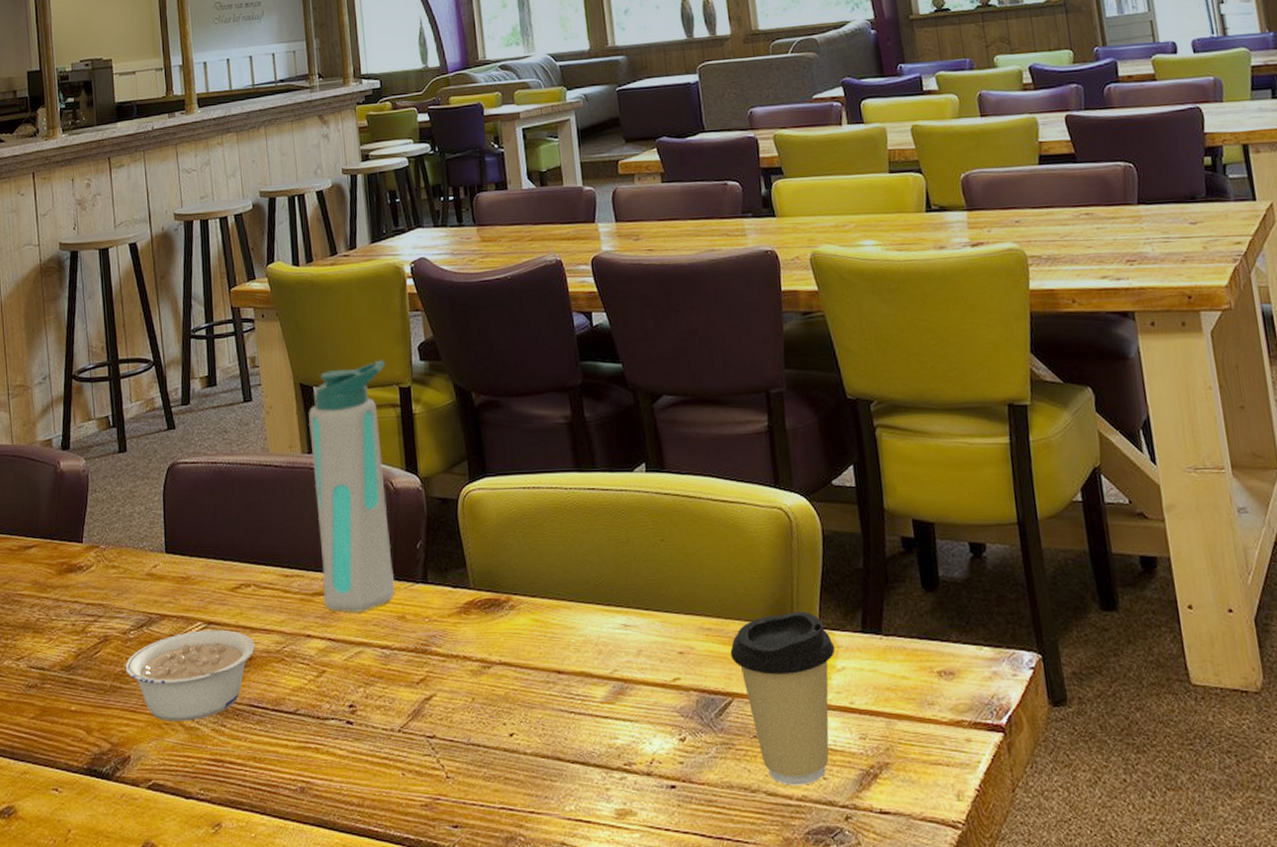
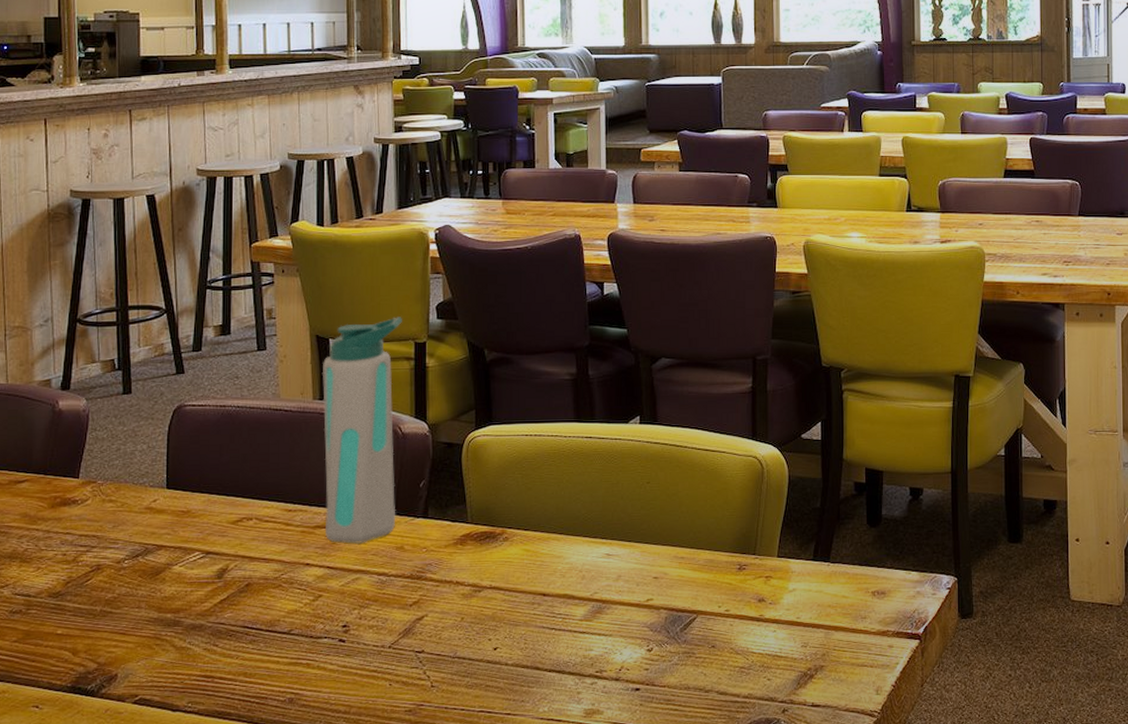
legume: present [125,629,255,722] -> none [117,559,253,643]
coffee cup: present [730,611,835,786] -> none [699,543,789,686]

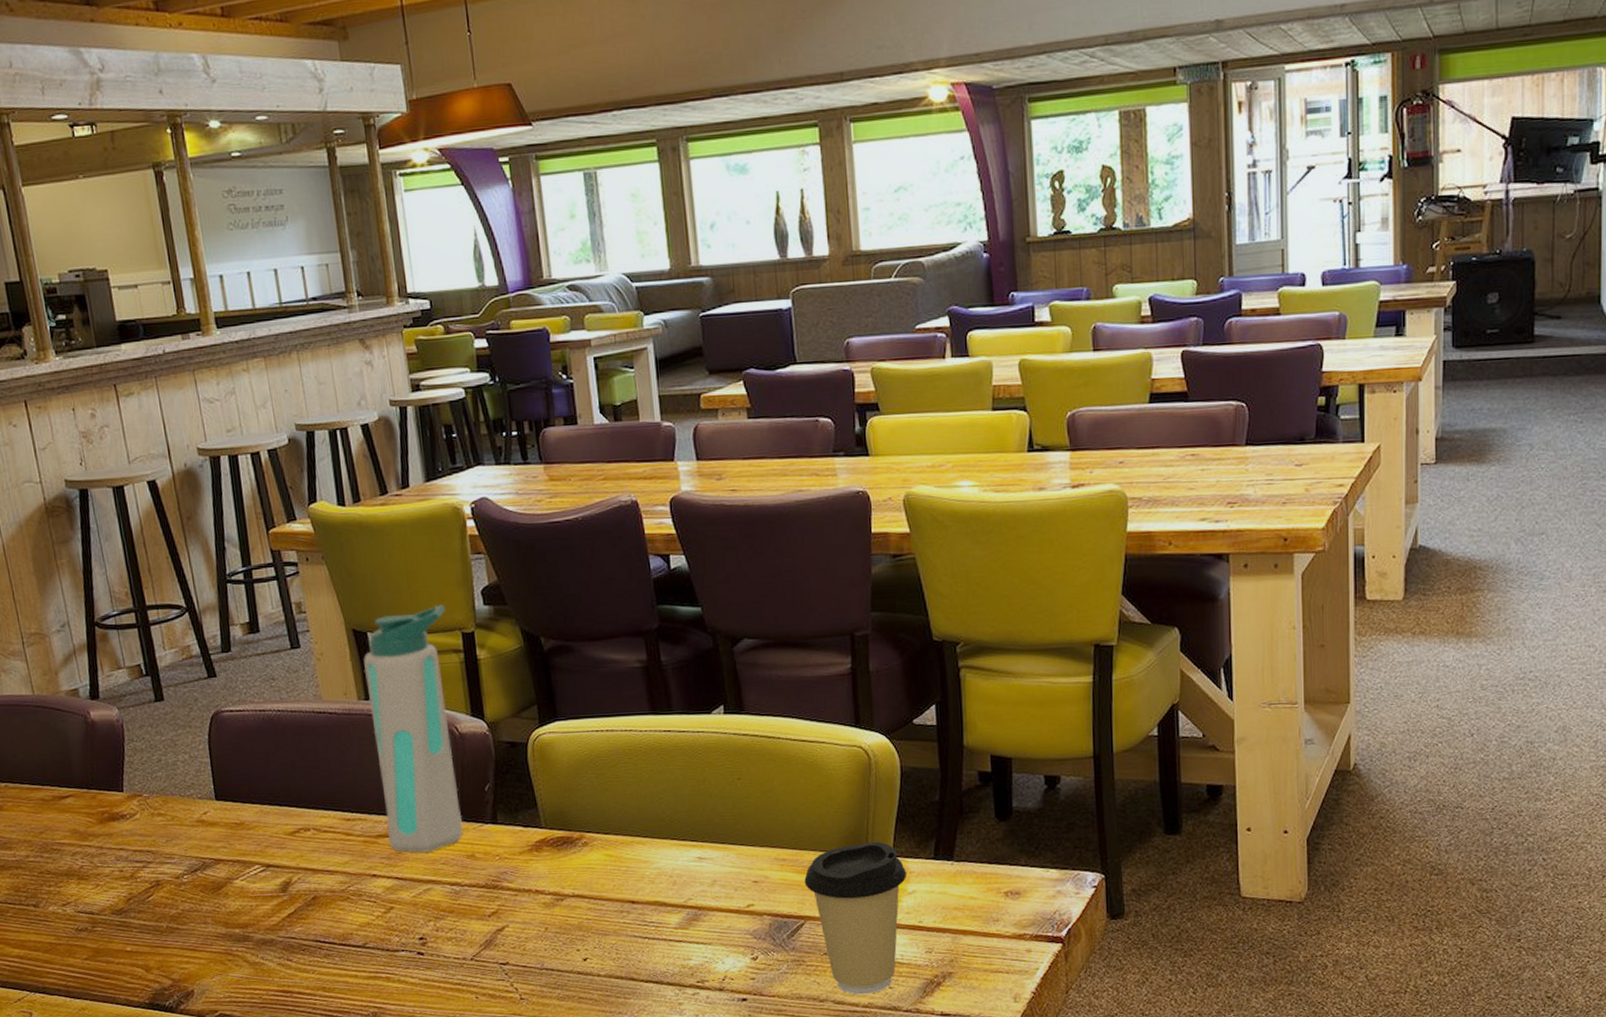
coffee cup: none [699,543,789,686] -> present [804,841,907,995]

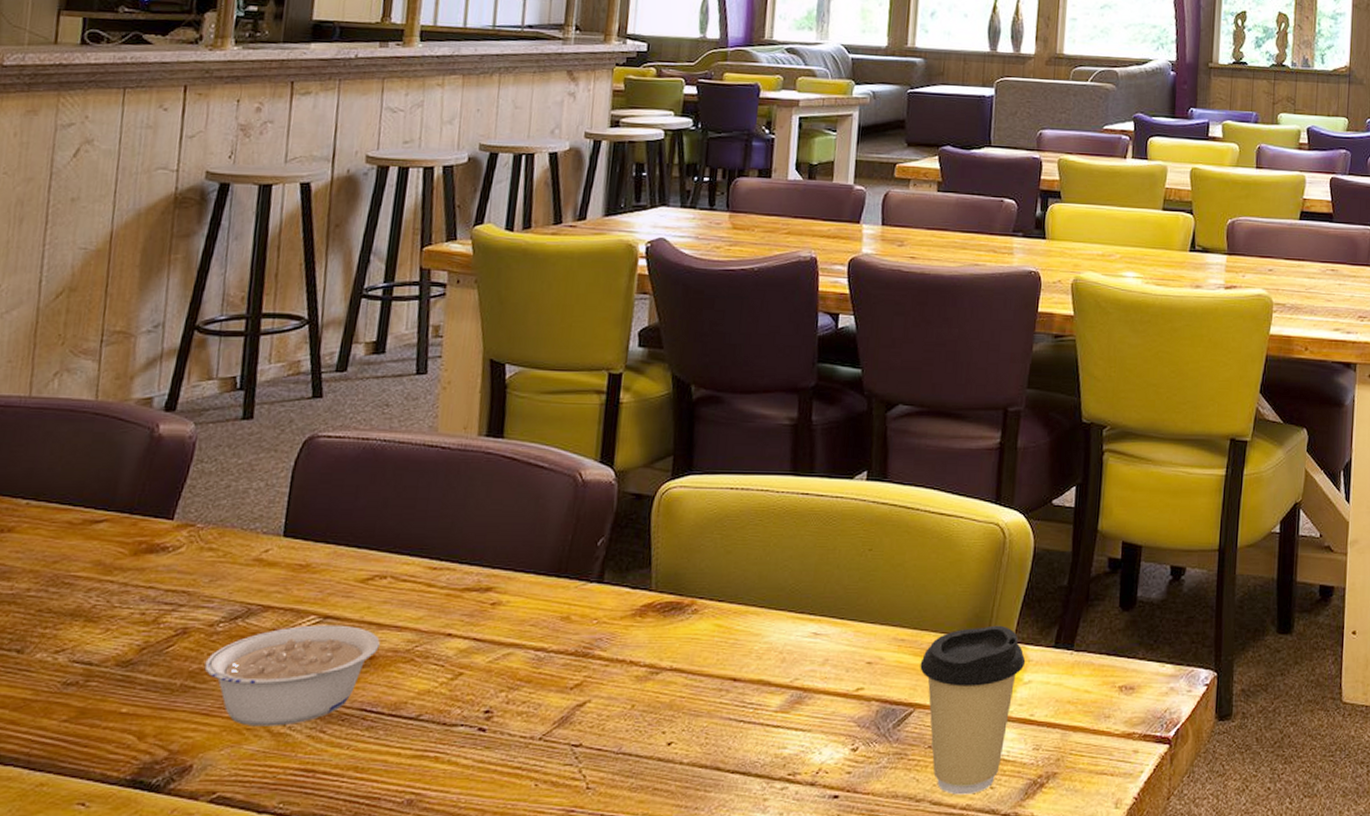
legume: none [181,872,318,958] -> present [204,625,380,727]
water bottle: present [364,604,463,853] -> none [475,342,597,611]

